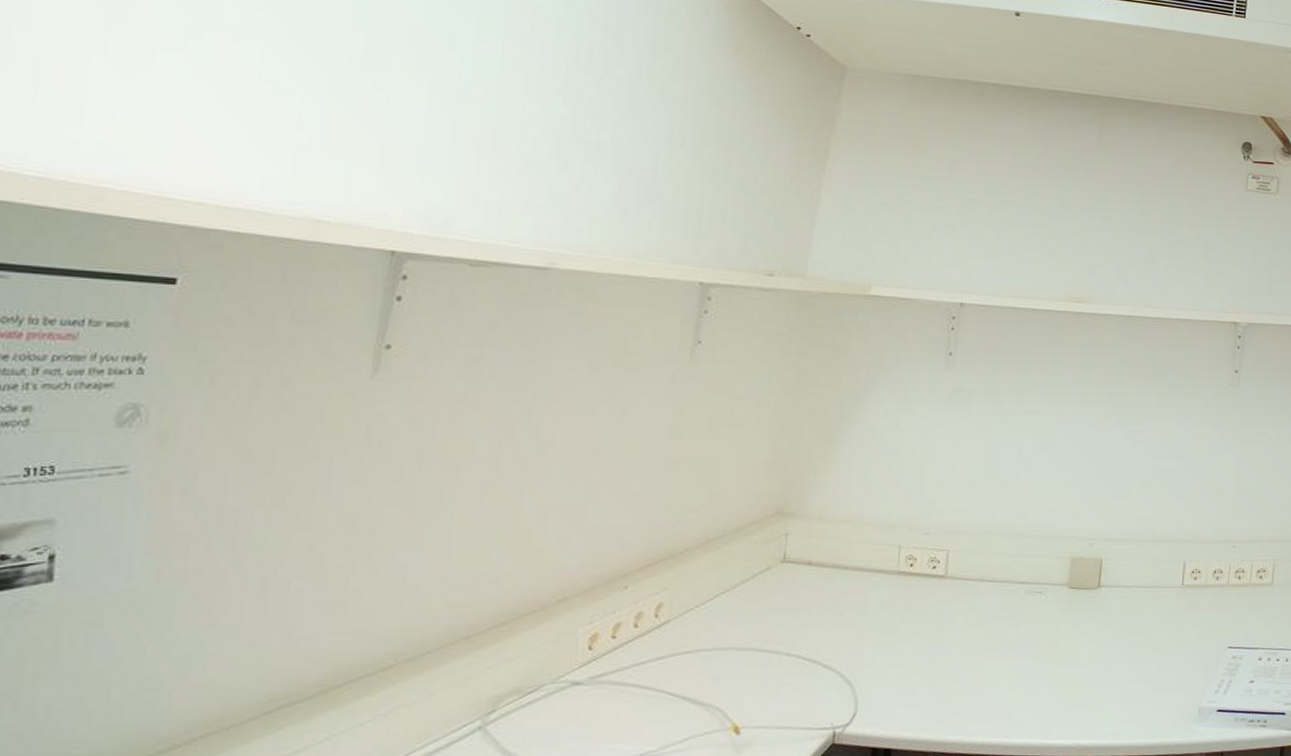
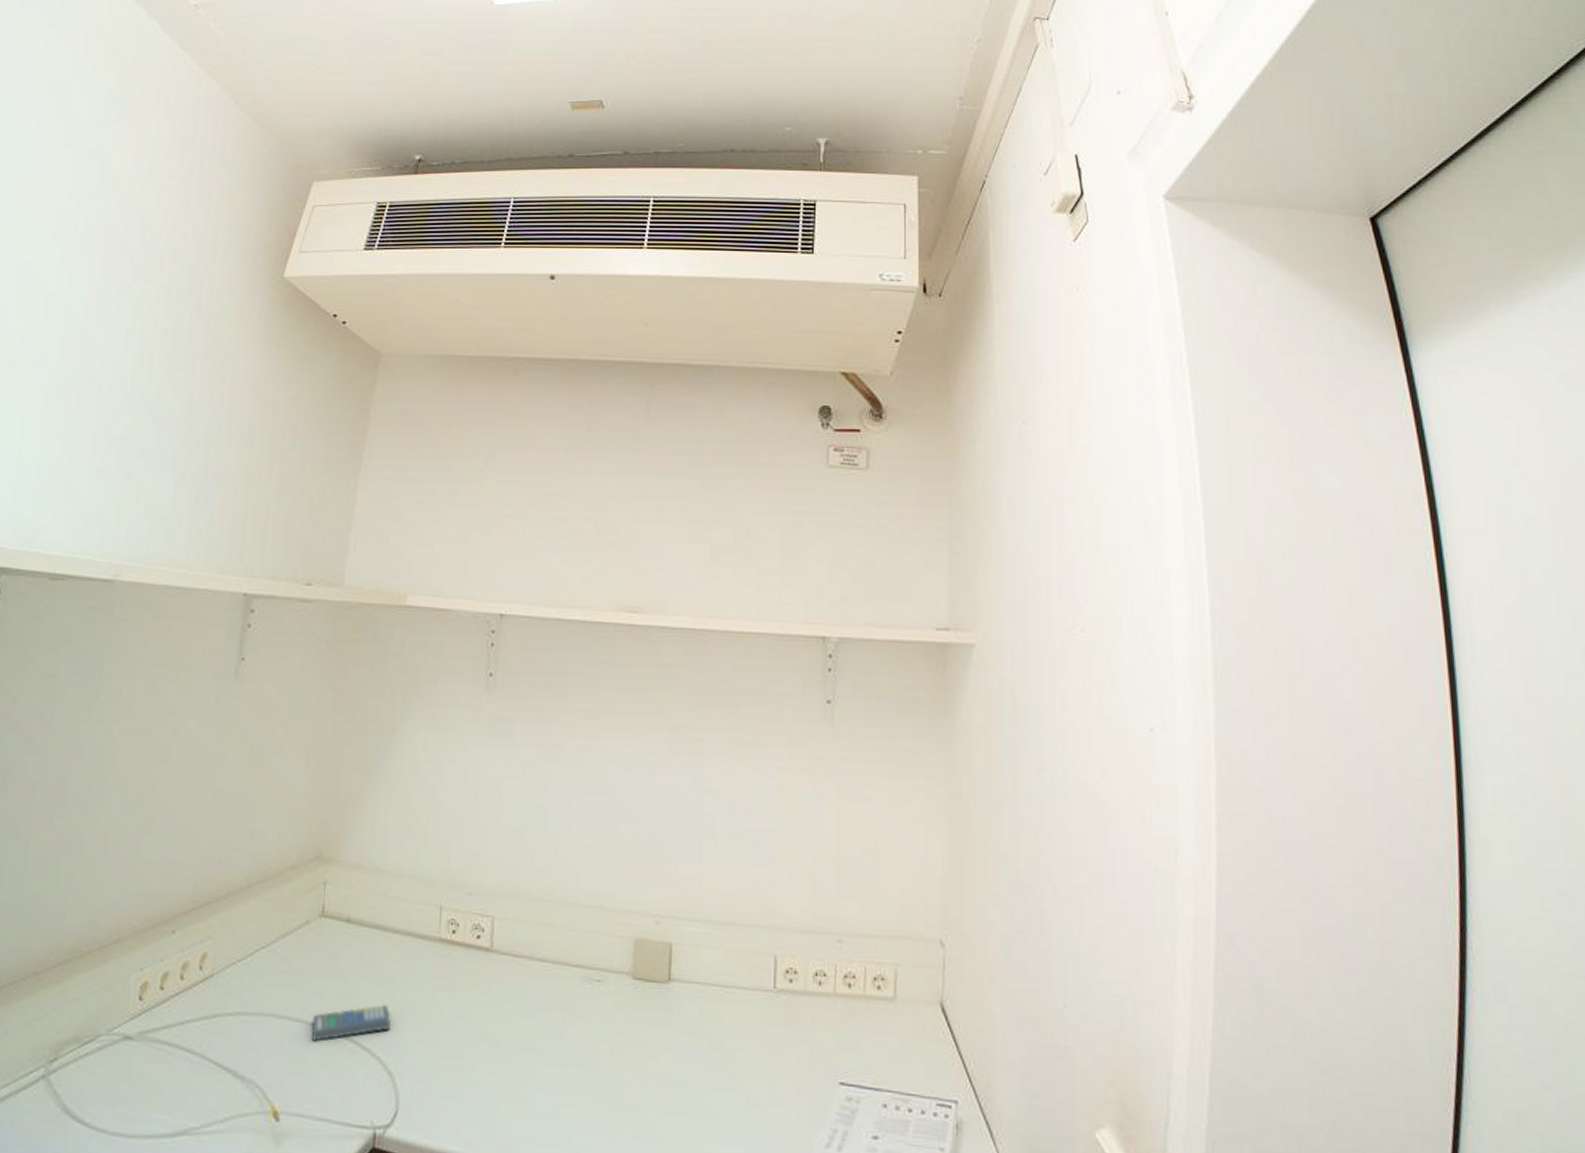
calculator: none [772,628,852,666] -> present [311,1003,392,1042]

